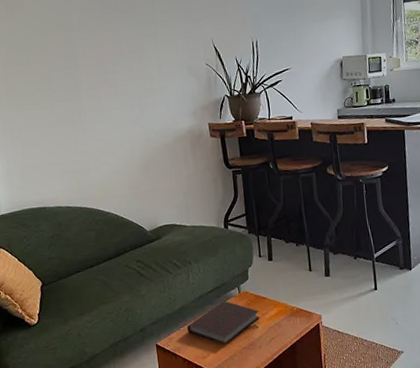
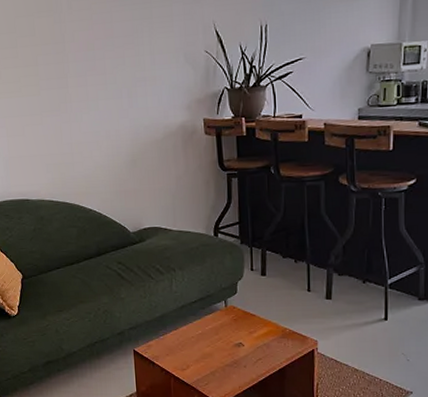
notebook: present [187,300,260,344] -> none [167,313,247,358]

